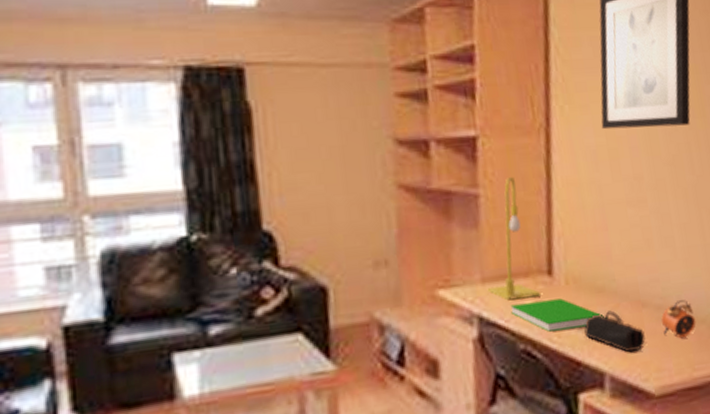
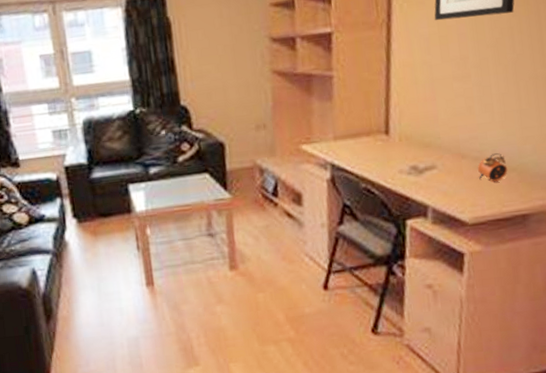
table lamp: present [487,177,541,301] -> none [338,62,380,153]
book: present [510,298,604,332] -> none [355,151,430,176]
pencil case: present [584,310,646,353] -> none [413,160,463,192]

